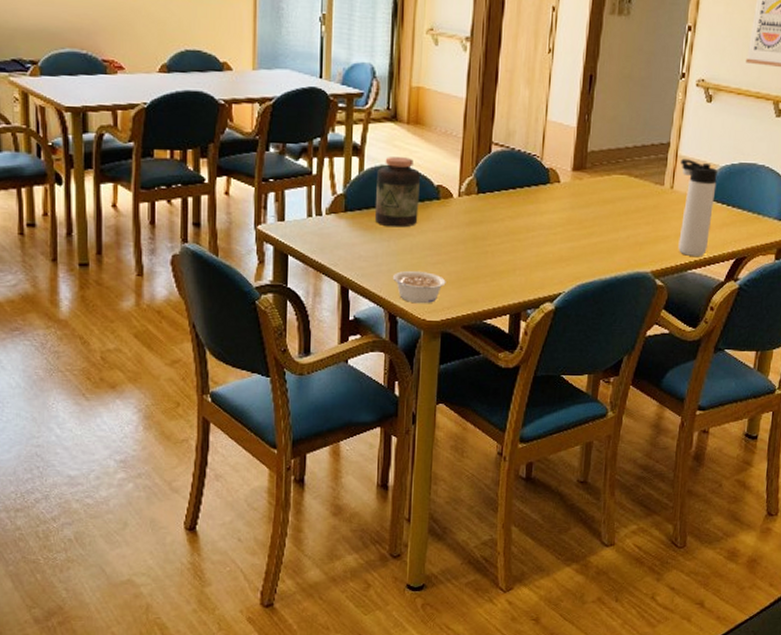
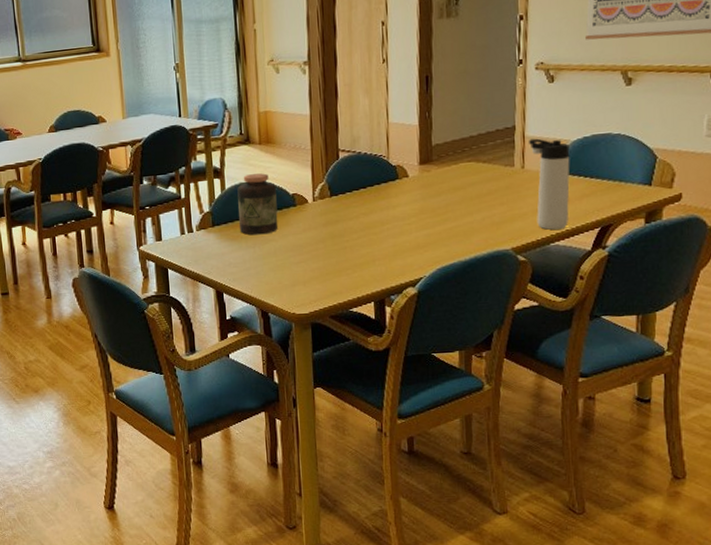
legume: present [393,270,446,304] -> none [261,270,311,300]

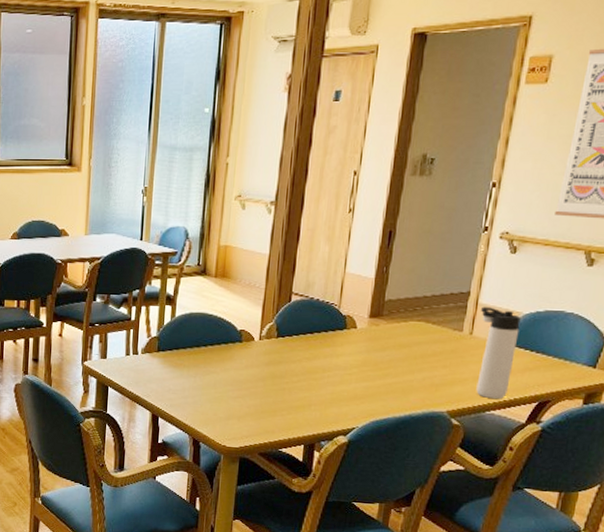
jar: present [237,173,278,235] -> none [183,305,225,366]

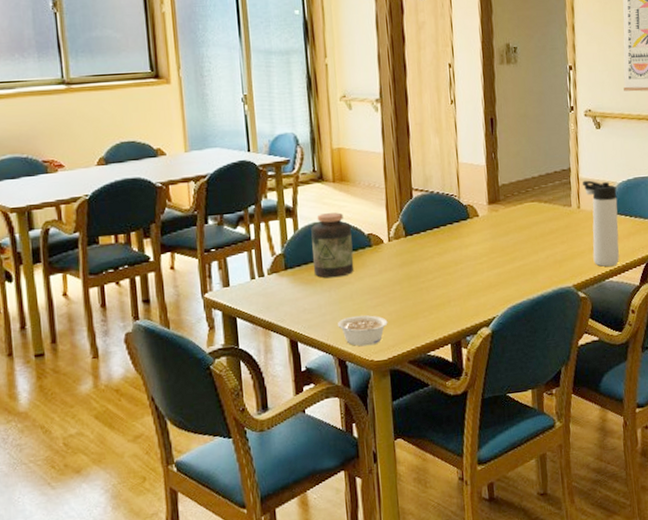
jar: none [183,305,225,366] -> present [311,212,354,278]
legume: none [198,403,246,432] -> present [338,315,388,346]

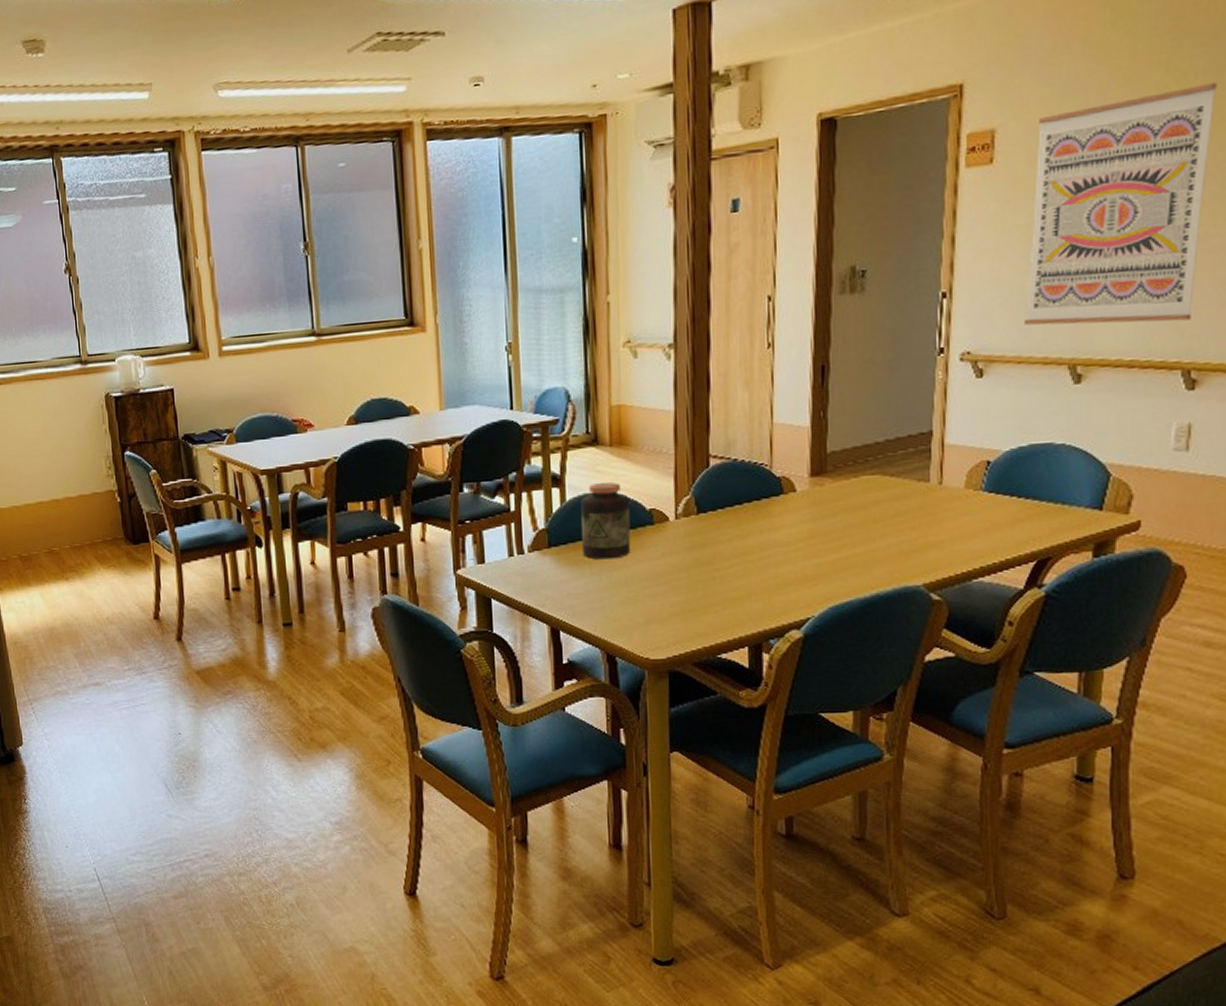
legume: present [338,315,388,346] -> none [608,604,669,641]
thermos bottle: present [582,180,619,267] -> none [949,447,1001,562]

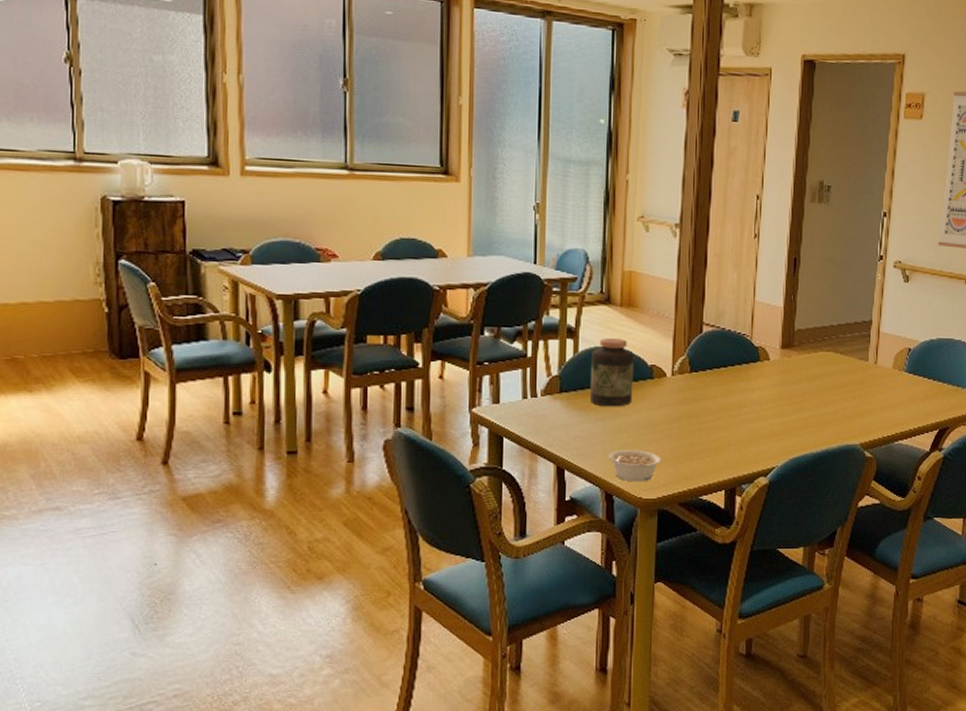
legume: none [608,604,669,641] -> present [609,449,662,482]

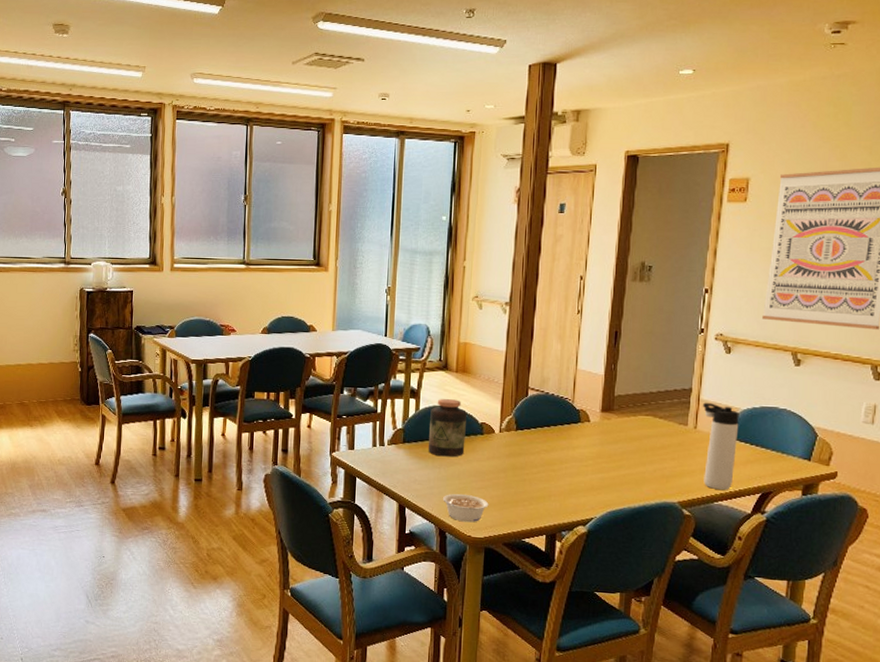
thermos bottle: none [883,335,918,428] -> present [703,402,740,490]

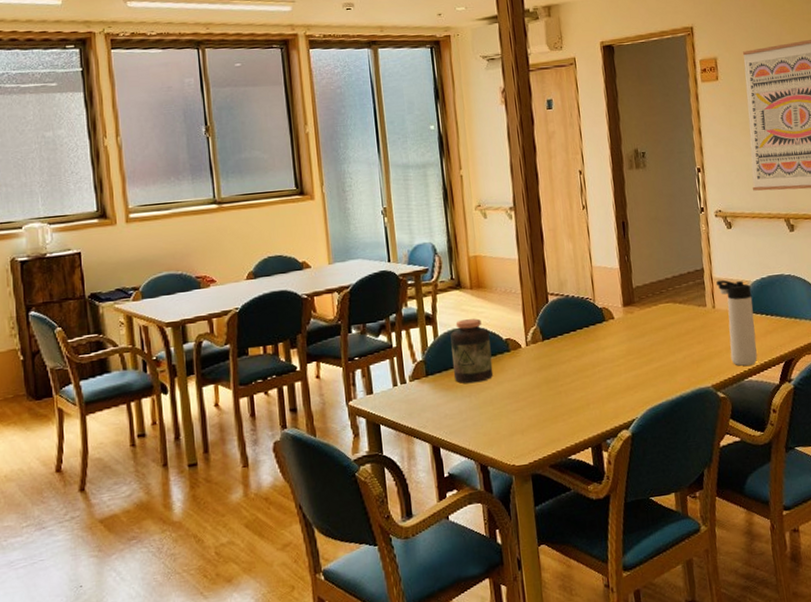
legume: present [443,493,489,523] -> none [479,419,528,451]

